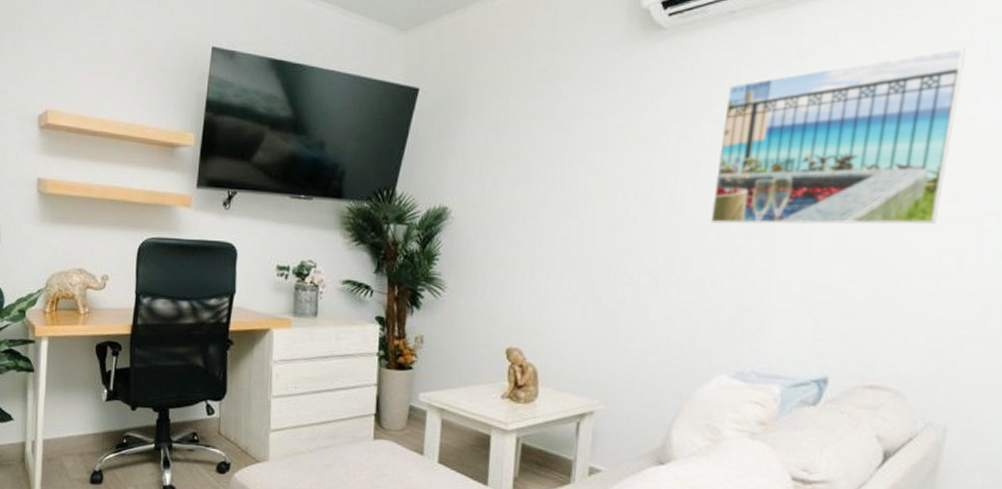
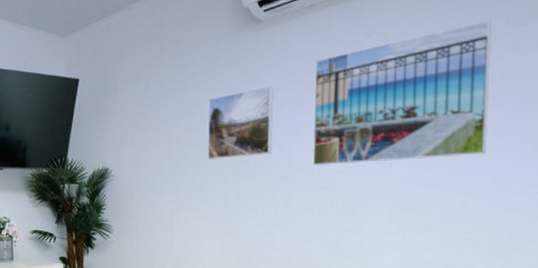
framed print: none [575,115,670,206] -> present [207,86,273,159]

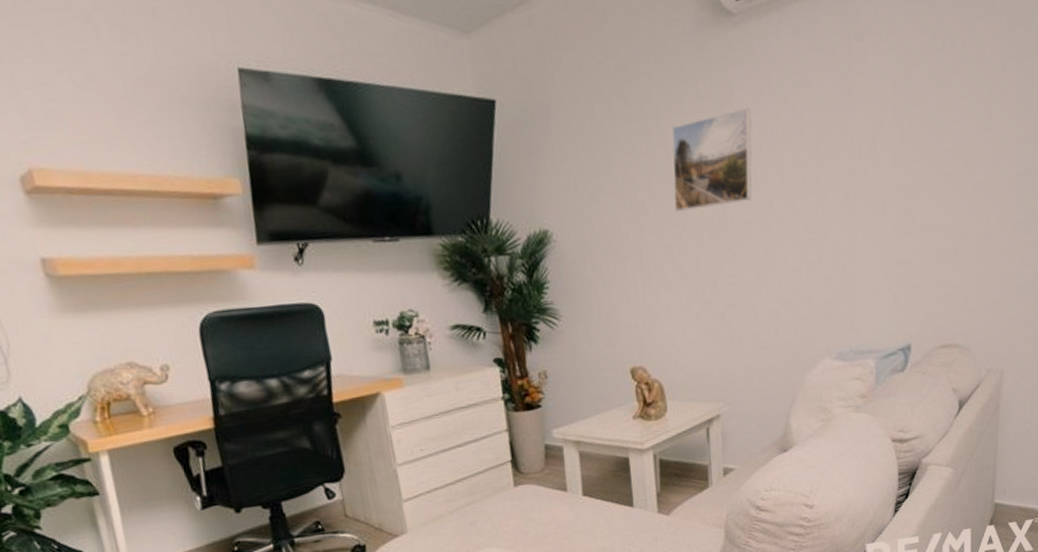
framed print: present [312,19,491,166] -> none [798,17,991,213]

